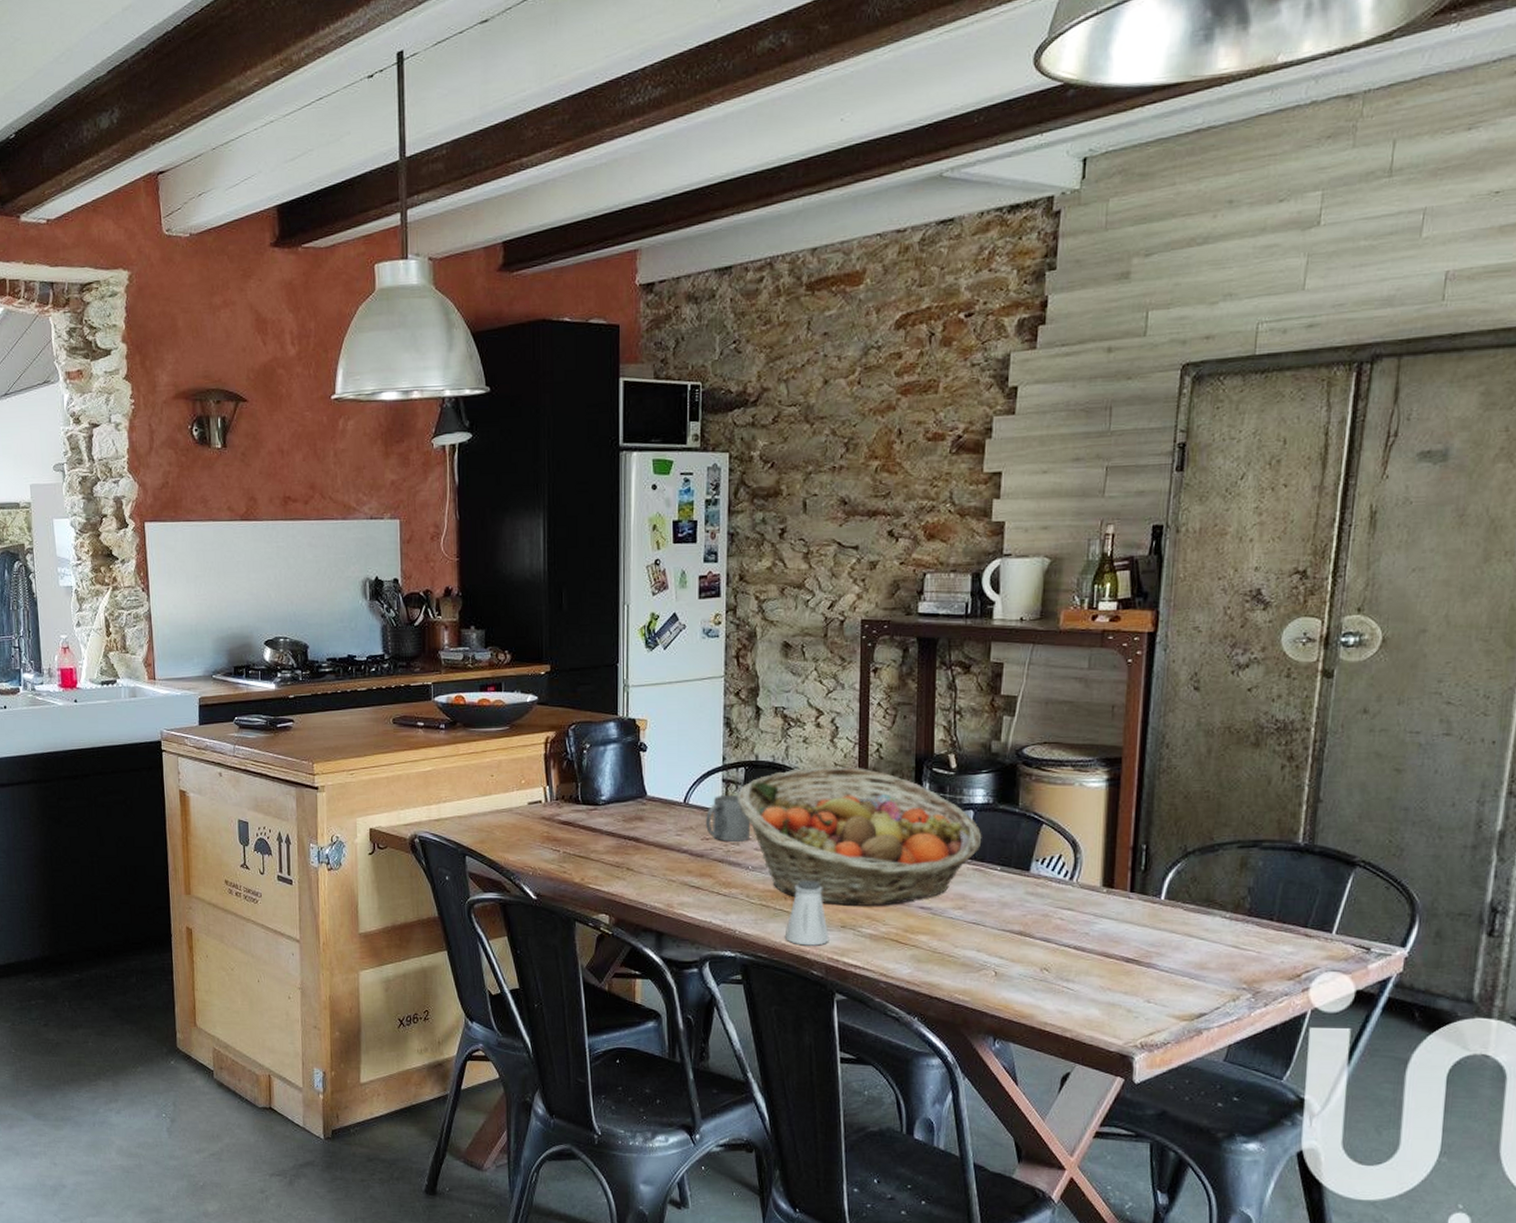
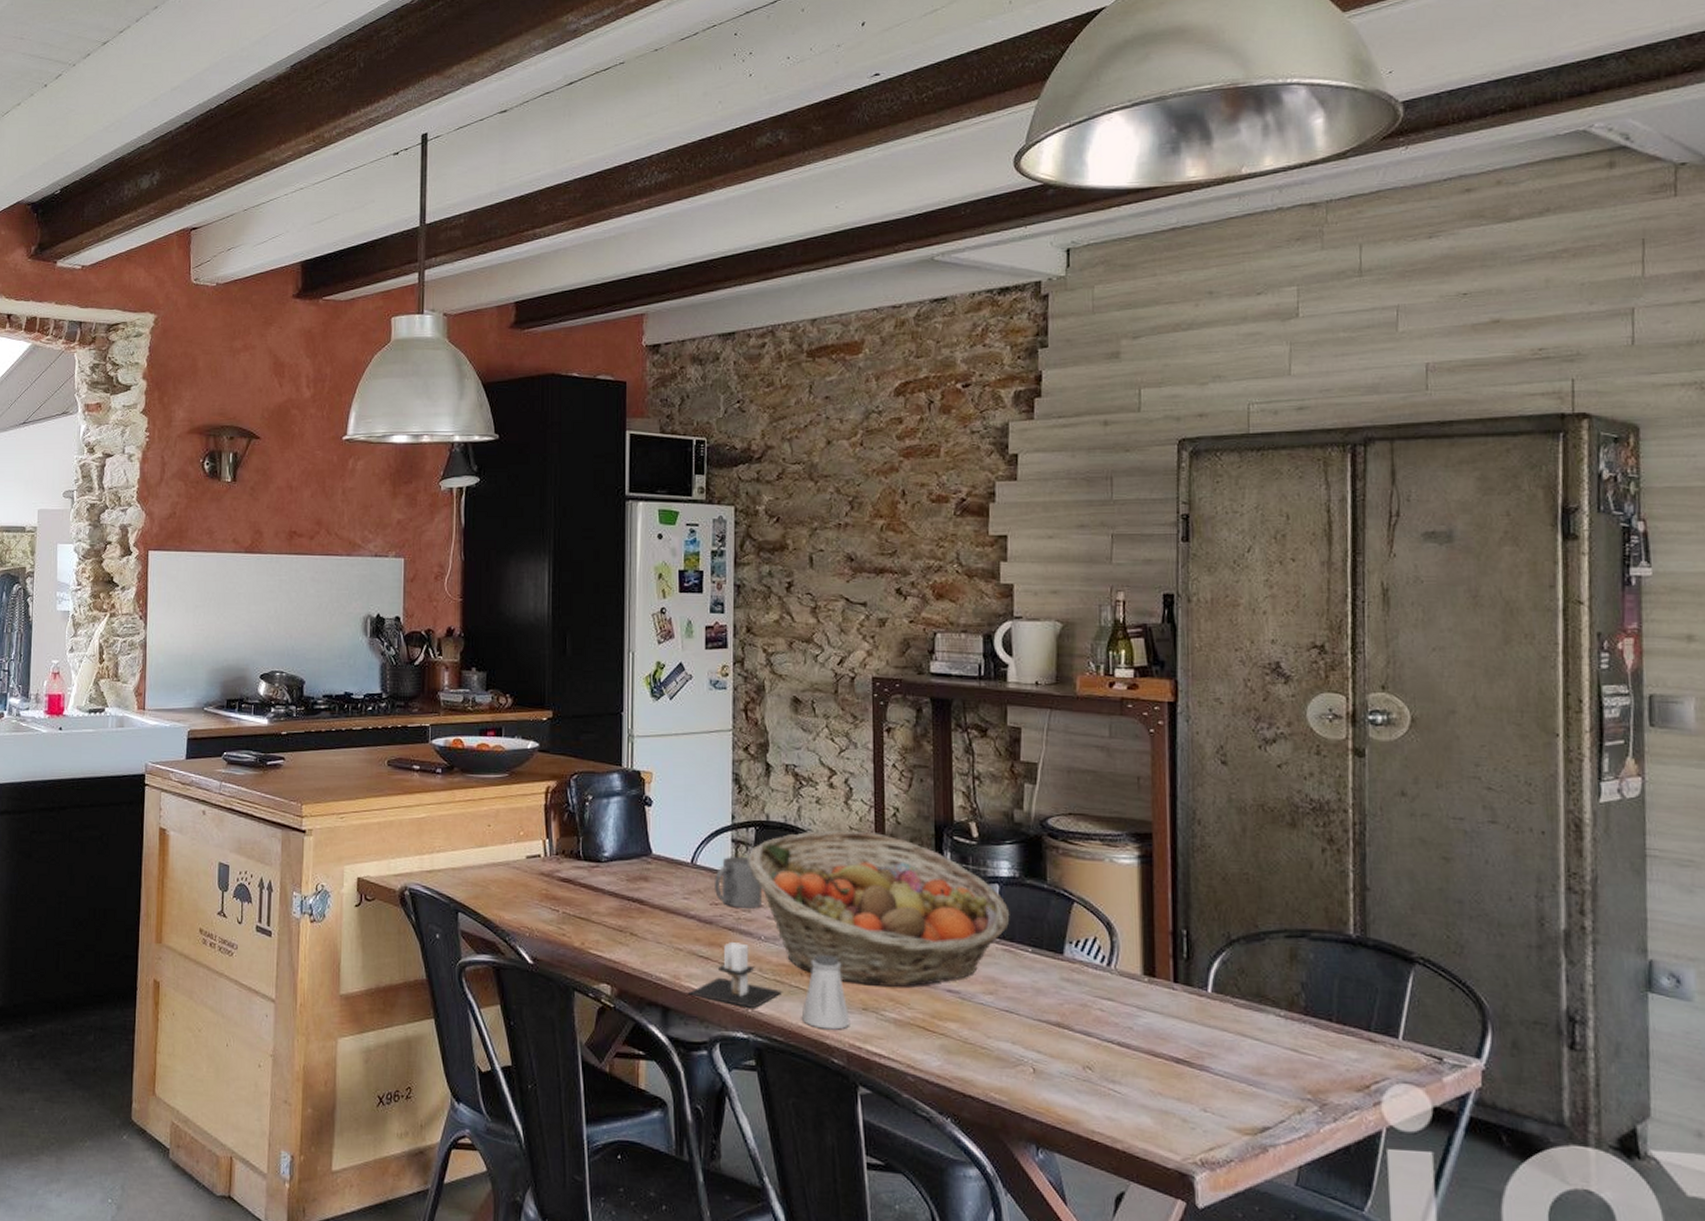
candle: none [681,871,768,931] -> present [688,941,783,1009]

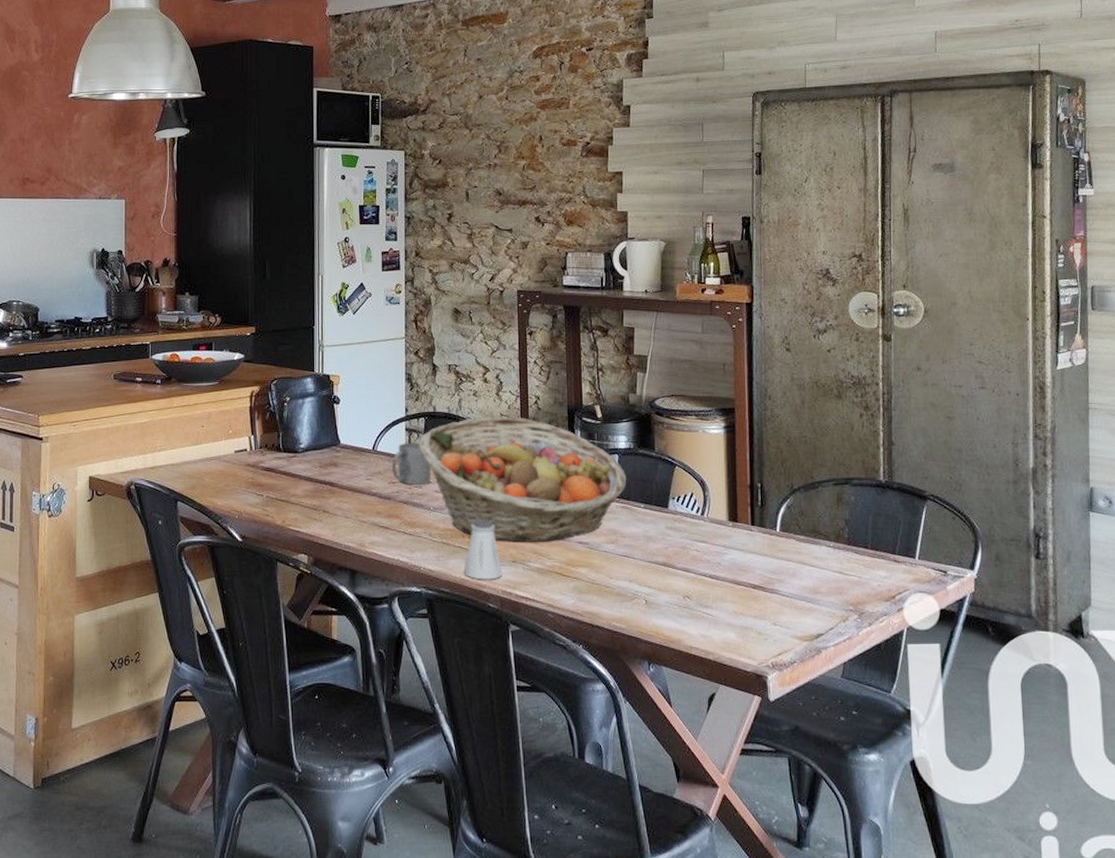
candle: present [688,941,783,1009] -> none [372,512,449,567]

